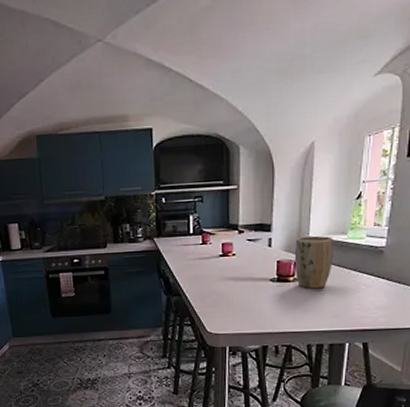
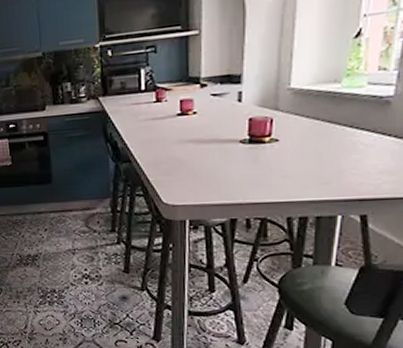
plant pot: present [294,235,334,289] -> none [271,85,324,151]

